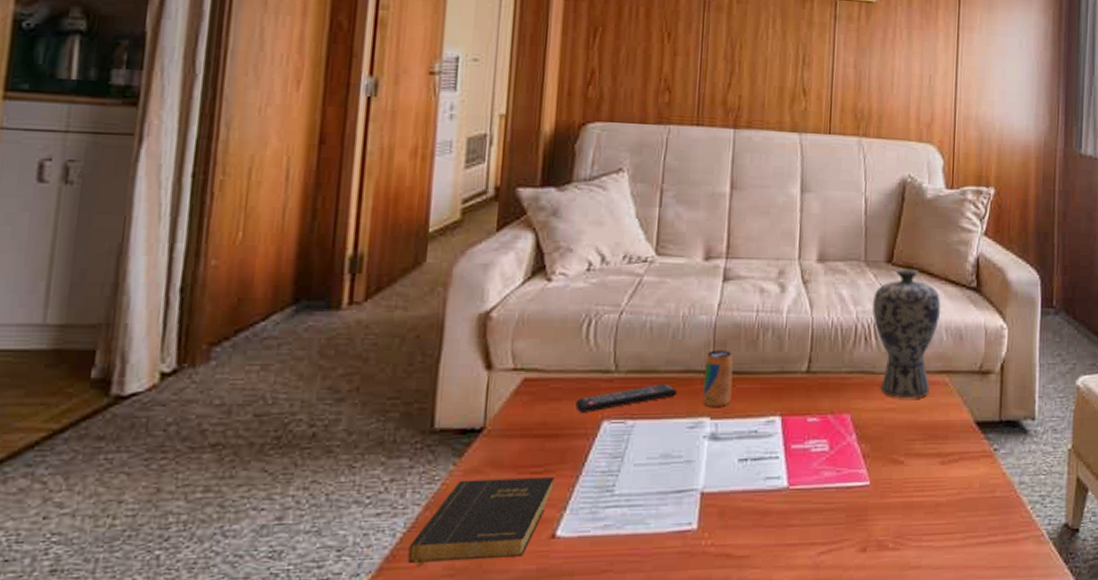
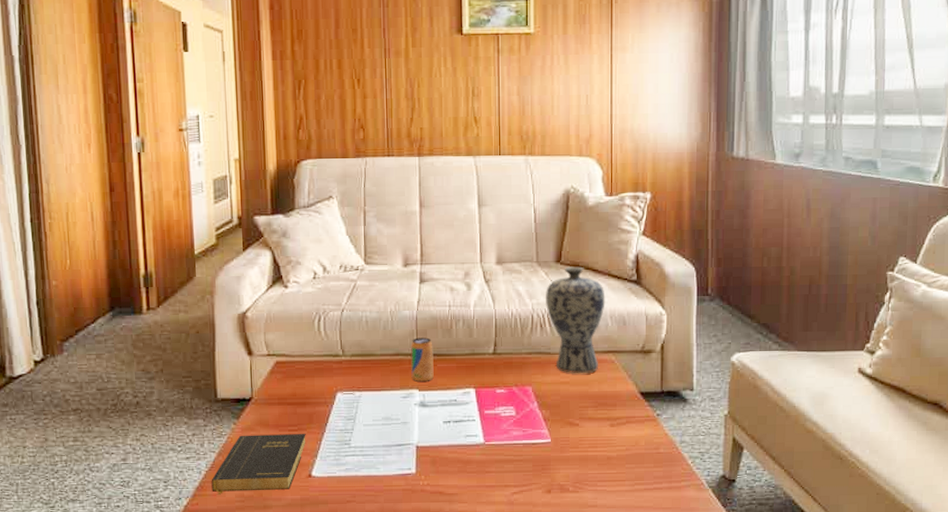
remote control: present [575,383,677,413] -> none [316,364,391,387]

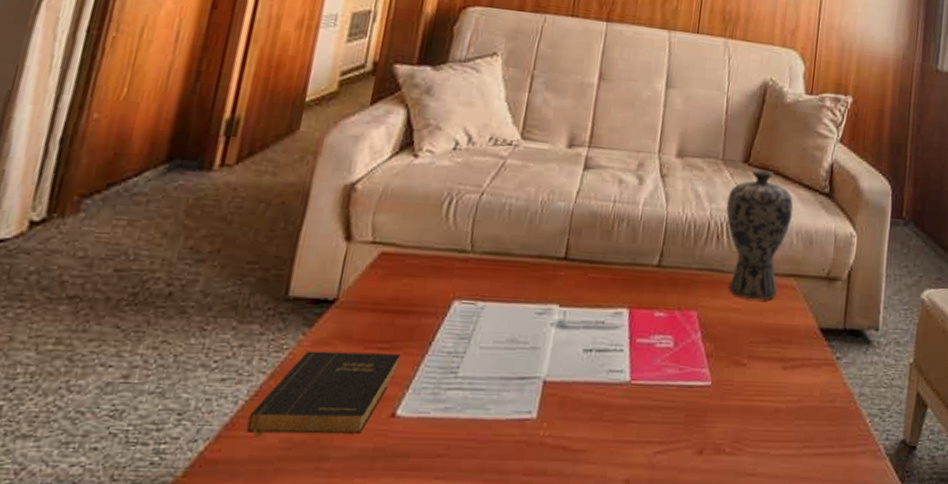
beverage can: present [411,337,434,383] -> none [553,237,587,296]

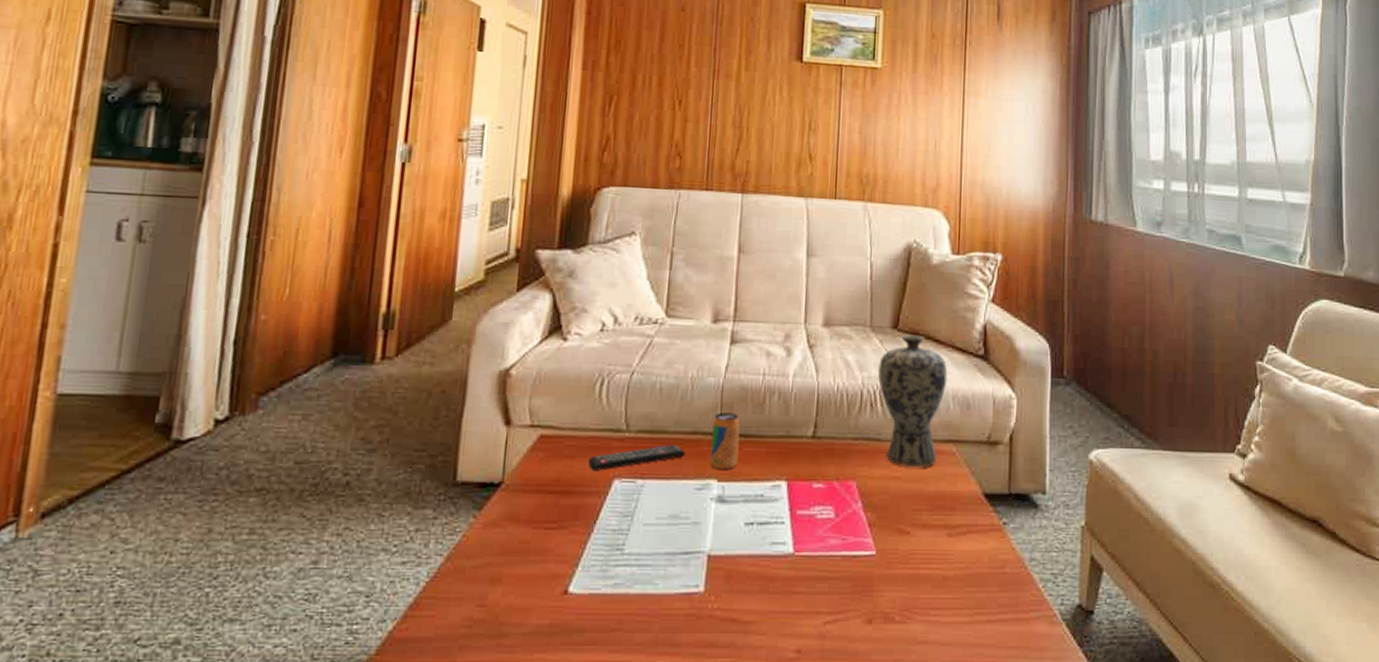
book: present [246,350,400,438] -> none [430,532,567,617]
remote control: none [428,267,529,292] -> present [588,444,685,471]
beverage can: none [553,237,587,296] -> present [710,412,740,471]

